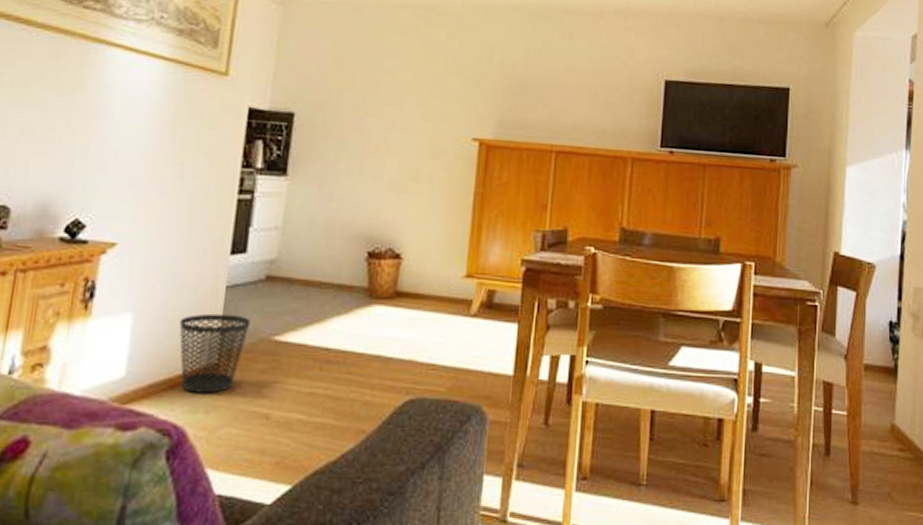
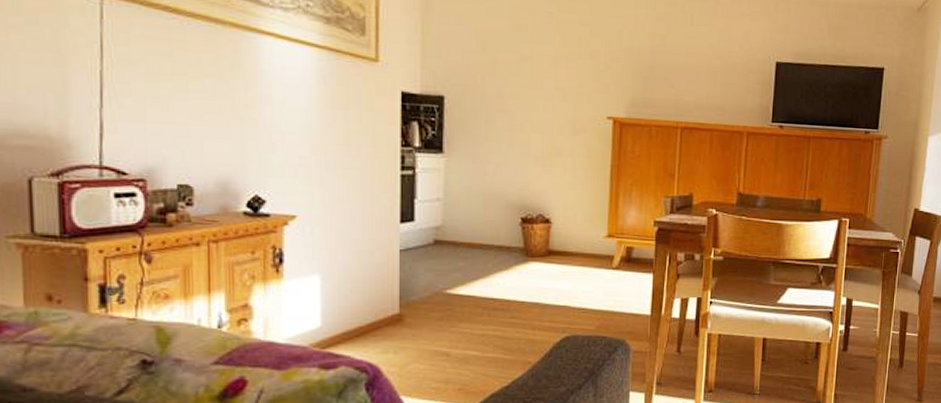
wastebasket: present [179,313,251,394] -> none [363,273,425,338]

